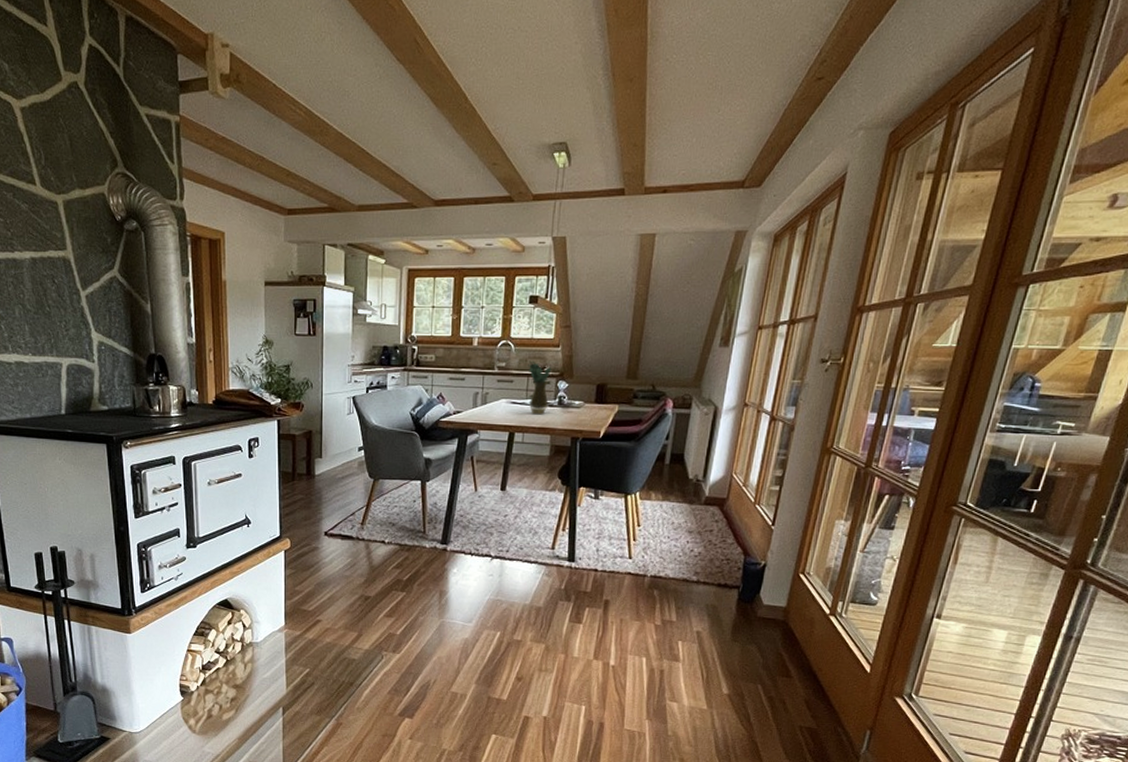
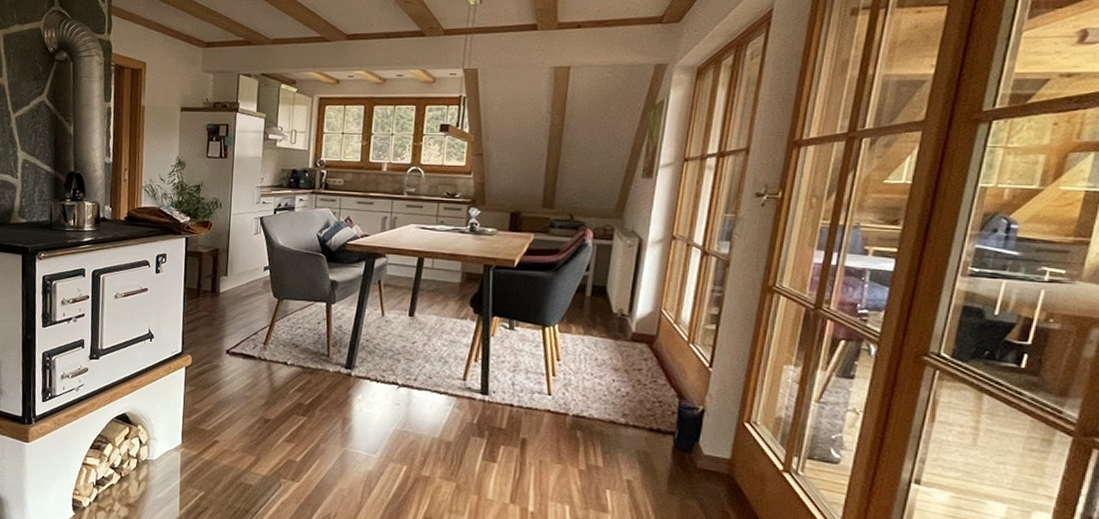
vase: present [528,360,552,415] -> none [438,187,463,241]

